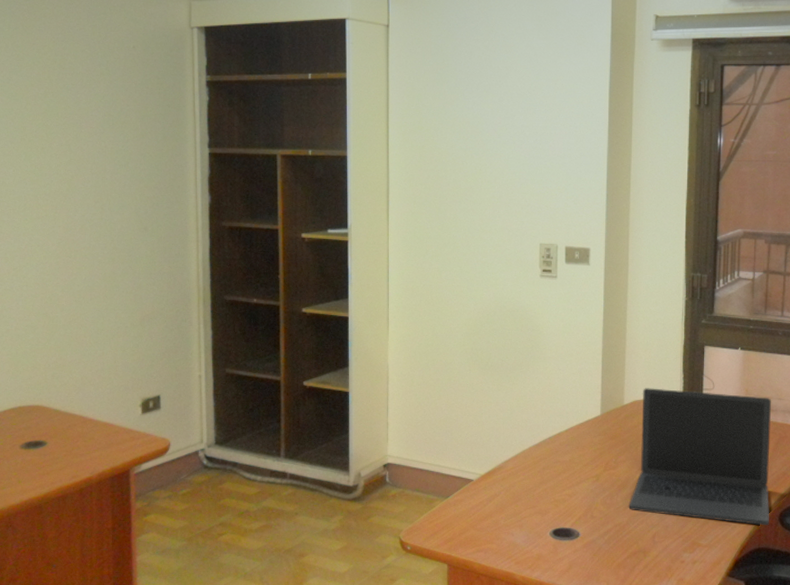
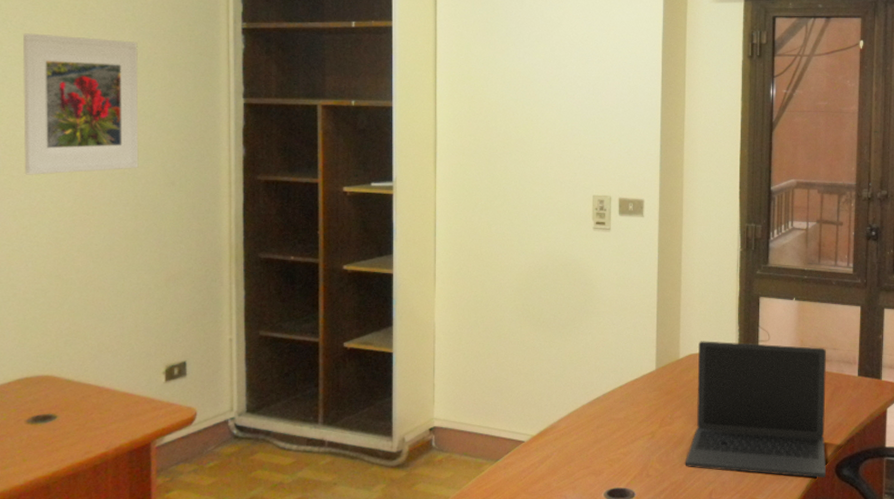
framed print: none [10,87,115,220] -> present [23,33,139,175]

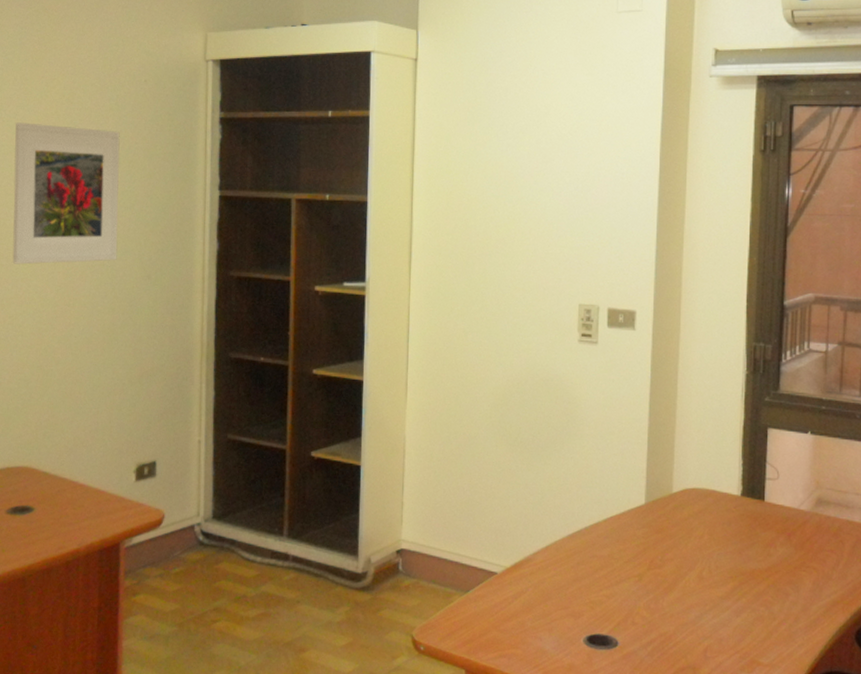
laptop: present [685,341,826,478] -> none [676,474,847,645]

